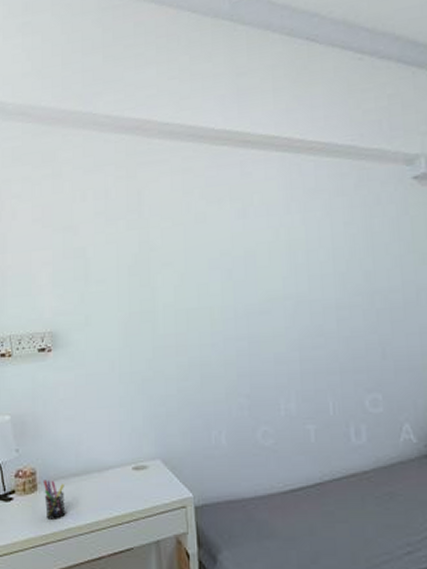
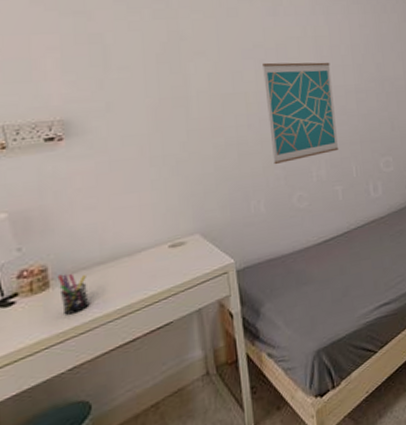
wall art: none [229,271,313,392] -> present [263,62,339,165]

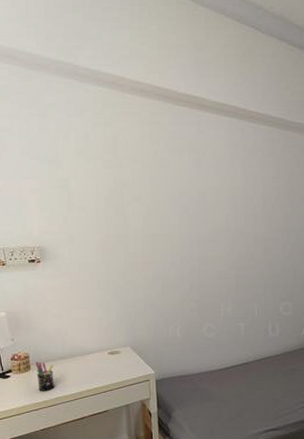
wall art: present [263,62,339,165] -> none [186,209,245,298]

